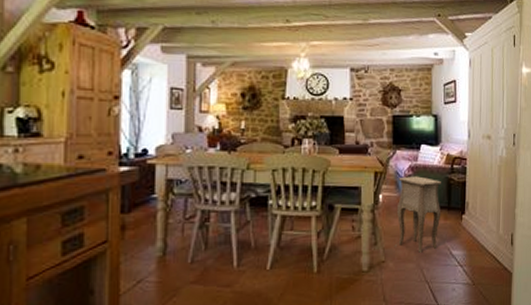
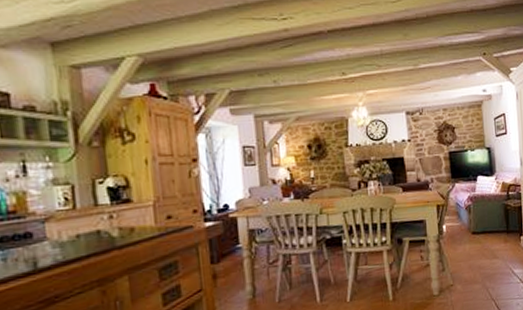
side table: present [394,176,441,253] -> none [459,205,501,274]

